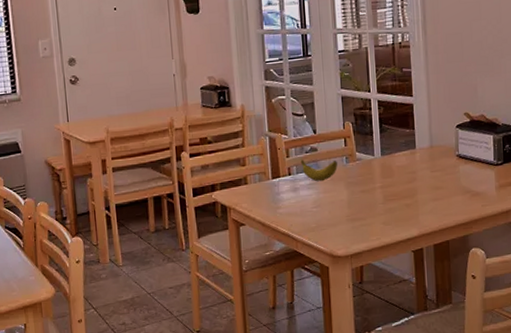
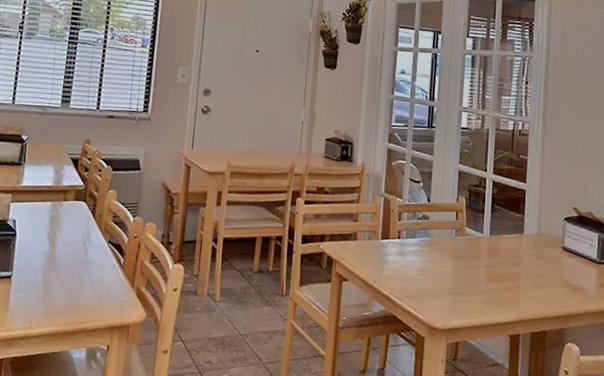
banana: present [300,160,338,182] -> none [411,226,447,250]

